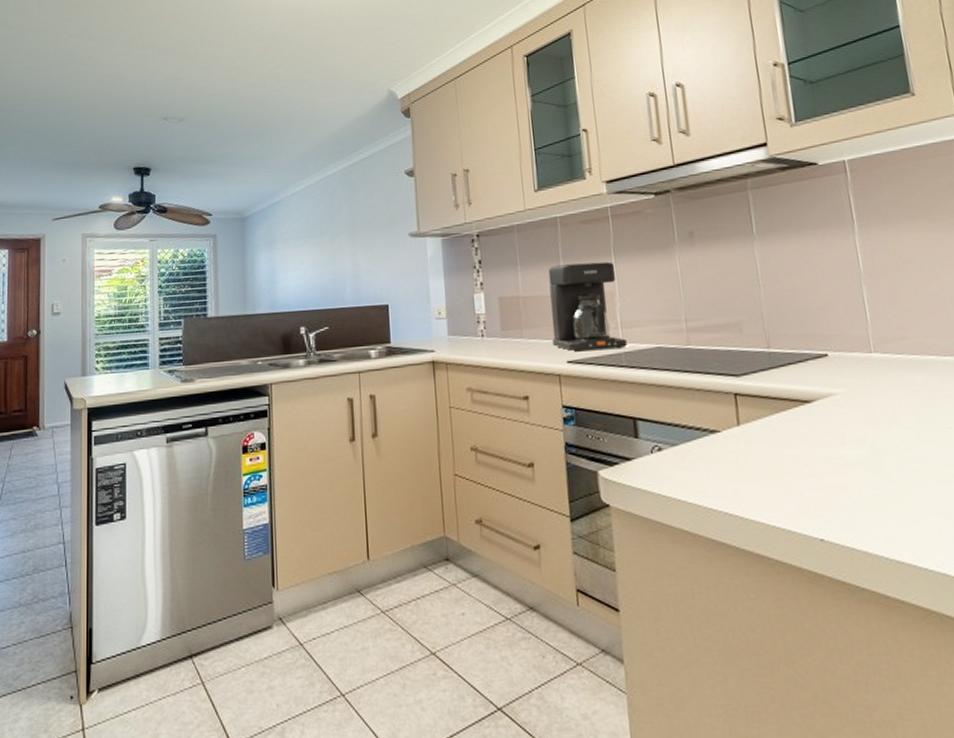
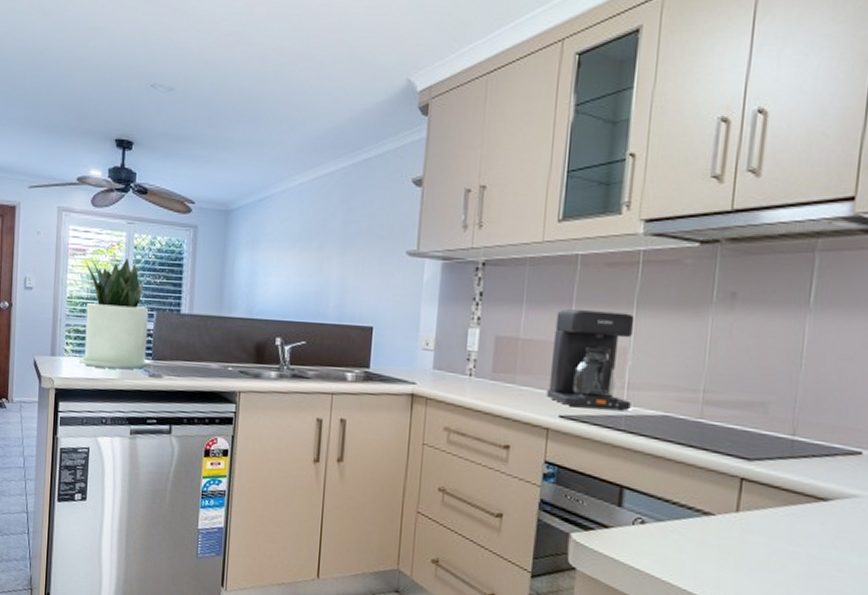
planter: none [109,272,184,382] -> present [77,258,153,370]

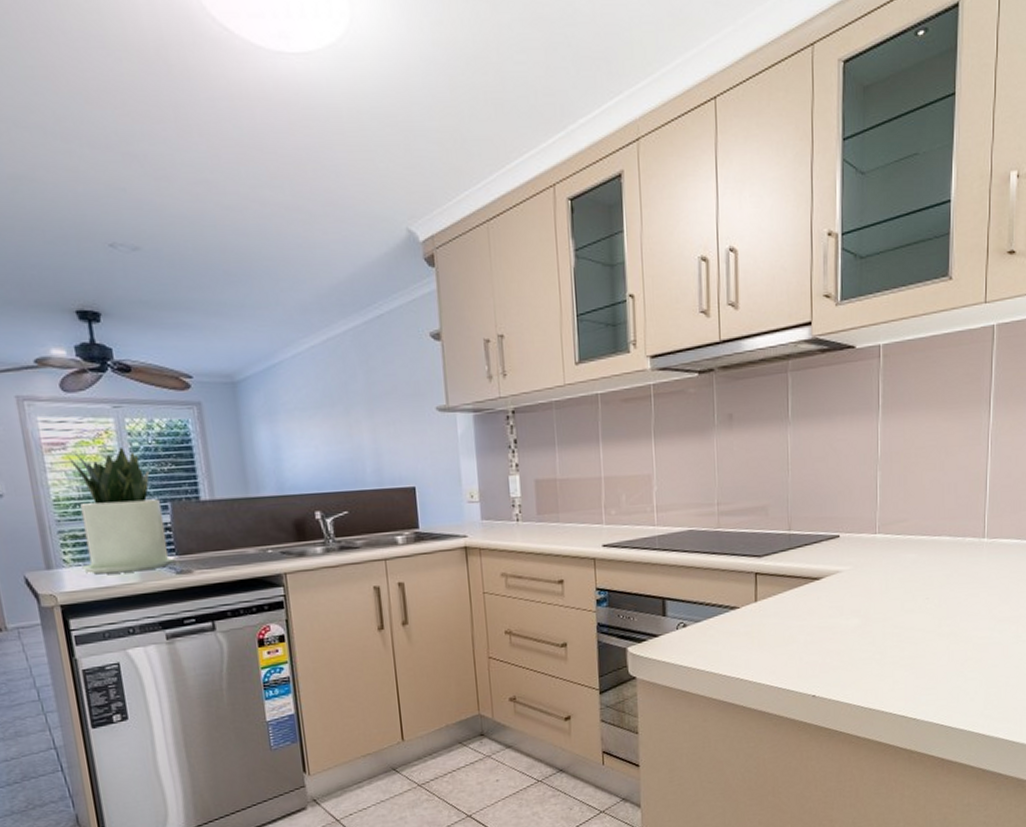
coffee maker: present [546,309,635,411] -> none [587,443,661,536]

